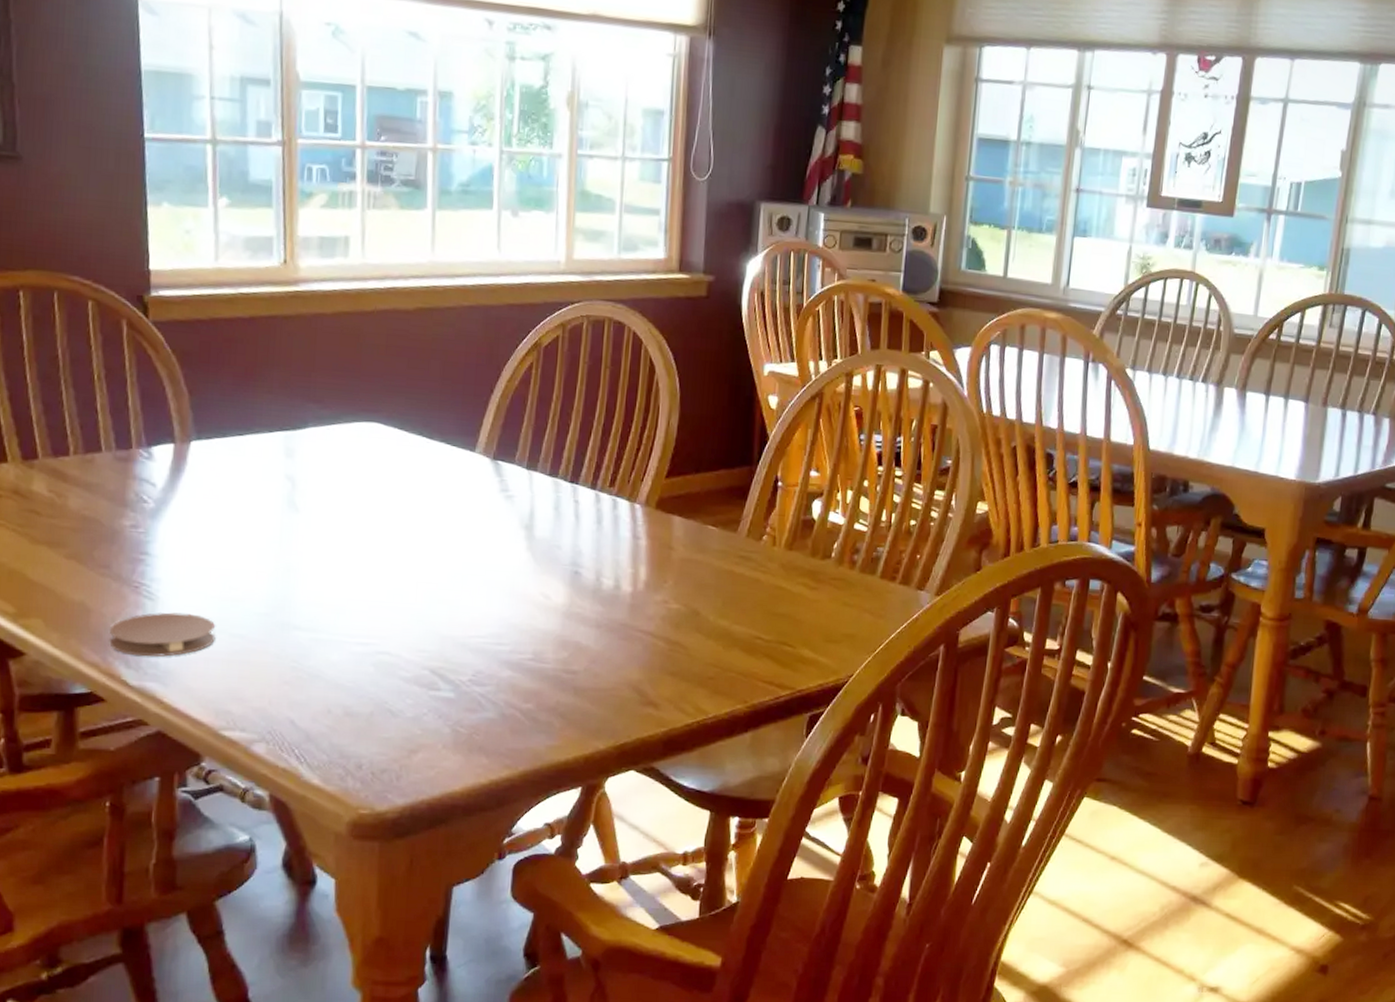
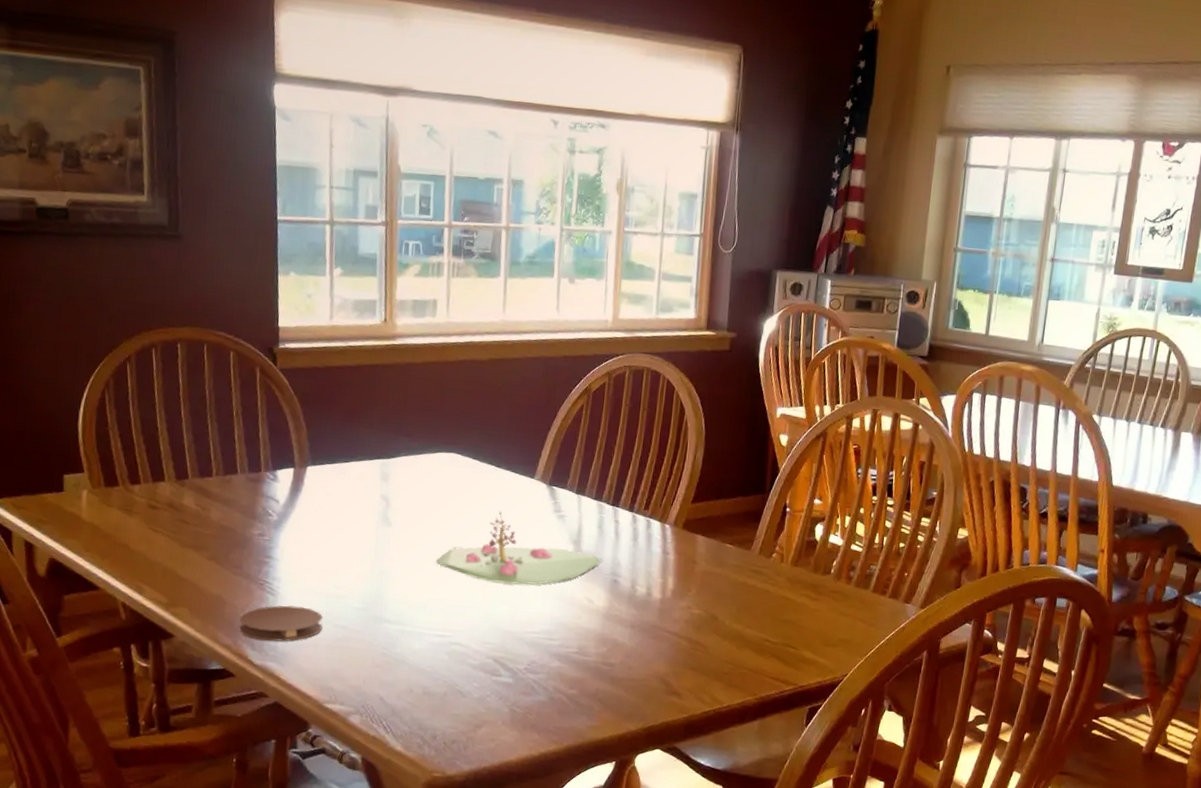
flower arrangement: none [356,492,559,580] -> present [436,511,601,585]

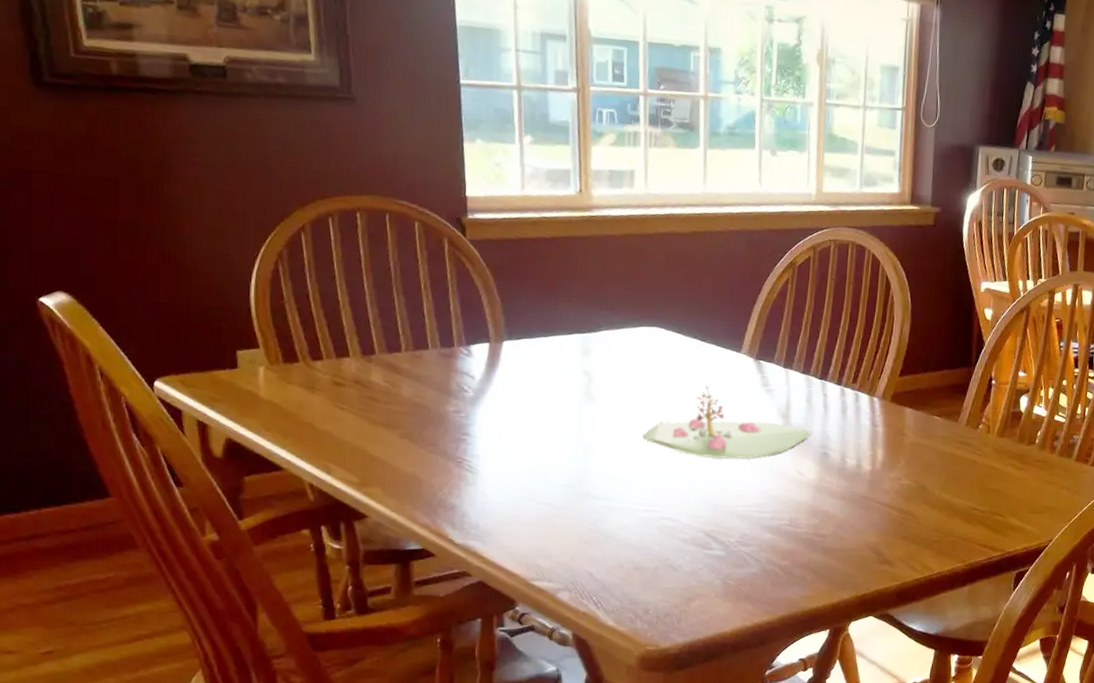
coaster: present [239,605,322,642] -> none [438,483,526,520]

